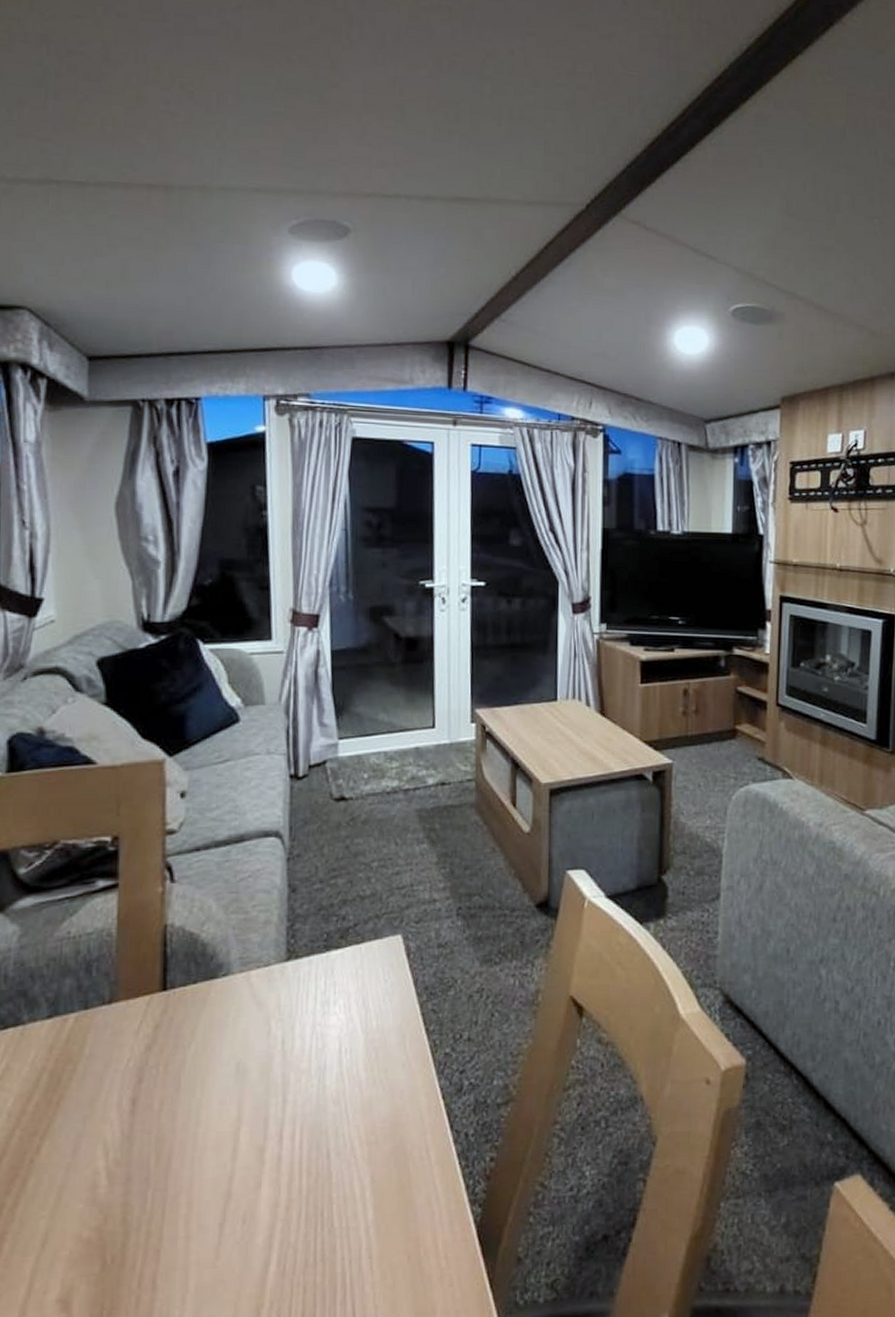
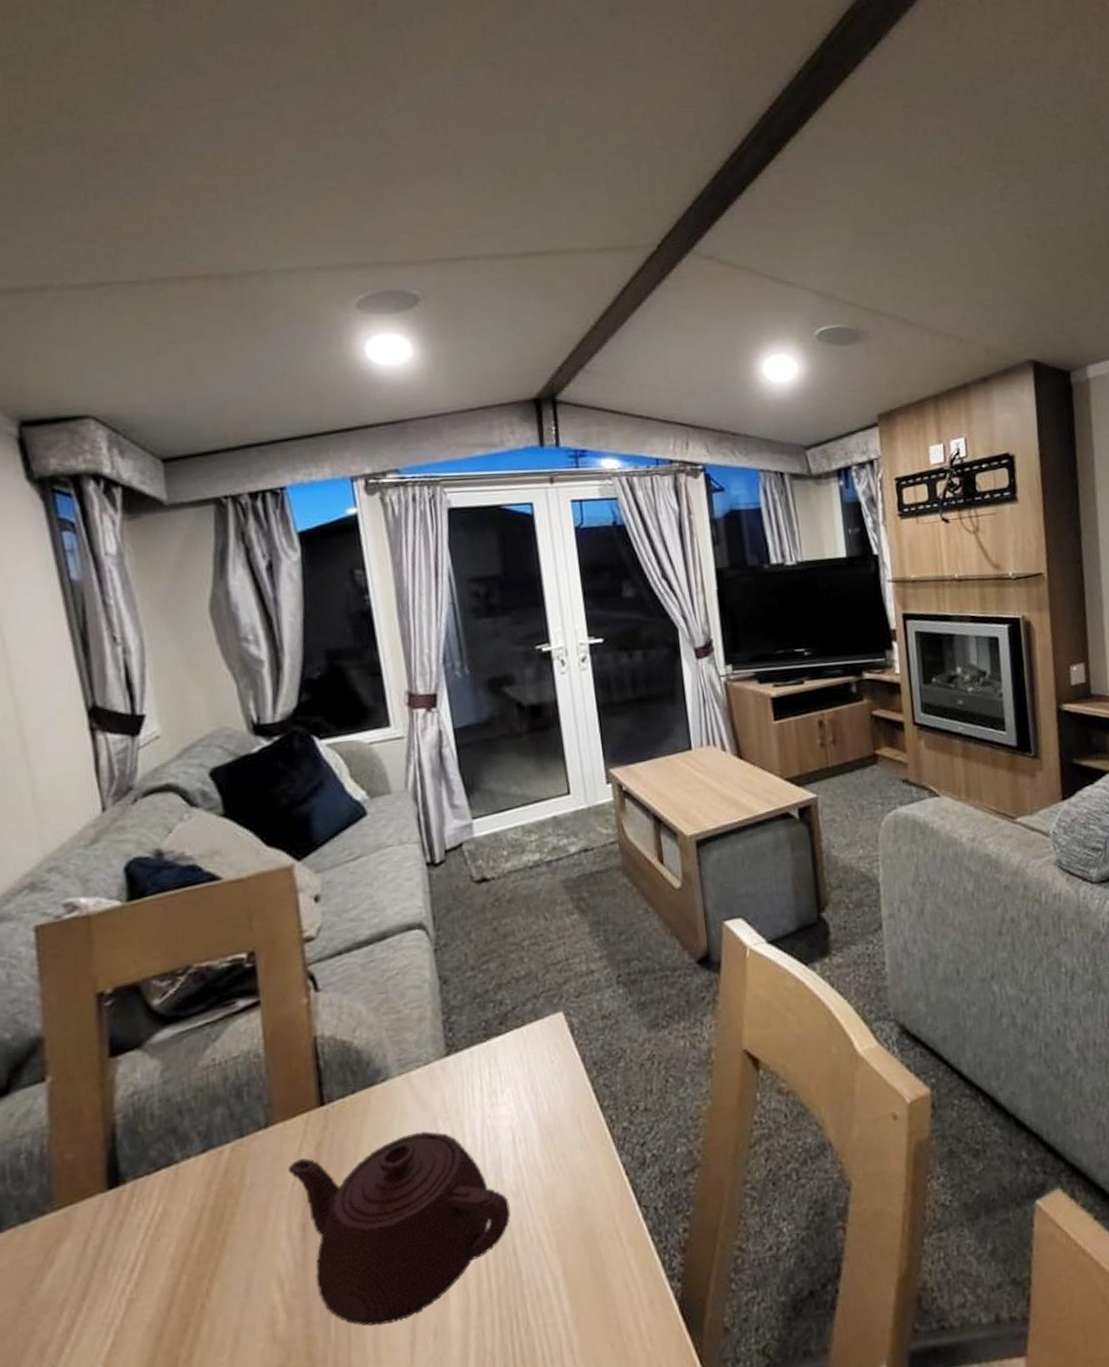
teapot: none [125,1028,328,1205] -> present [287,1131,511,1326]

